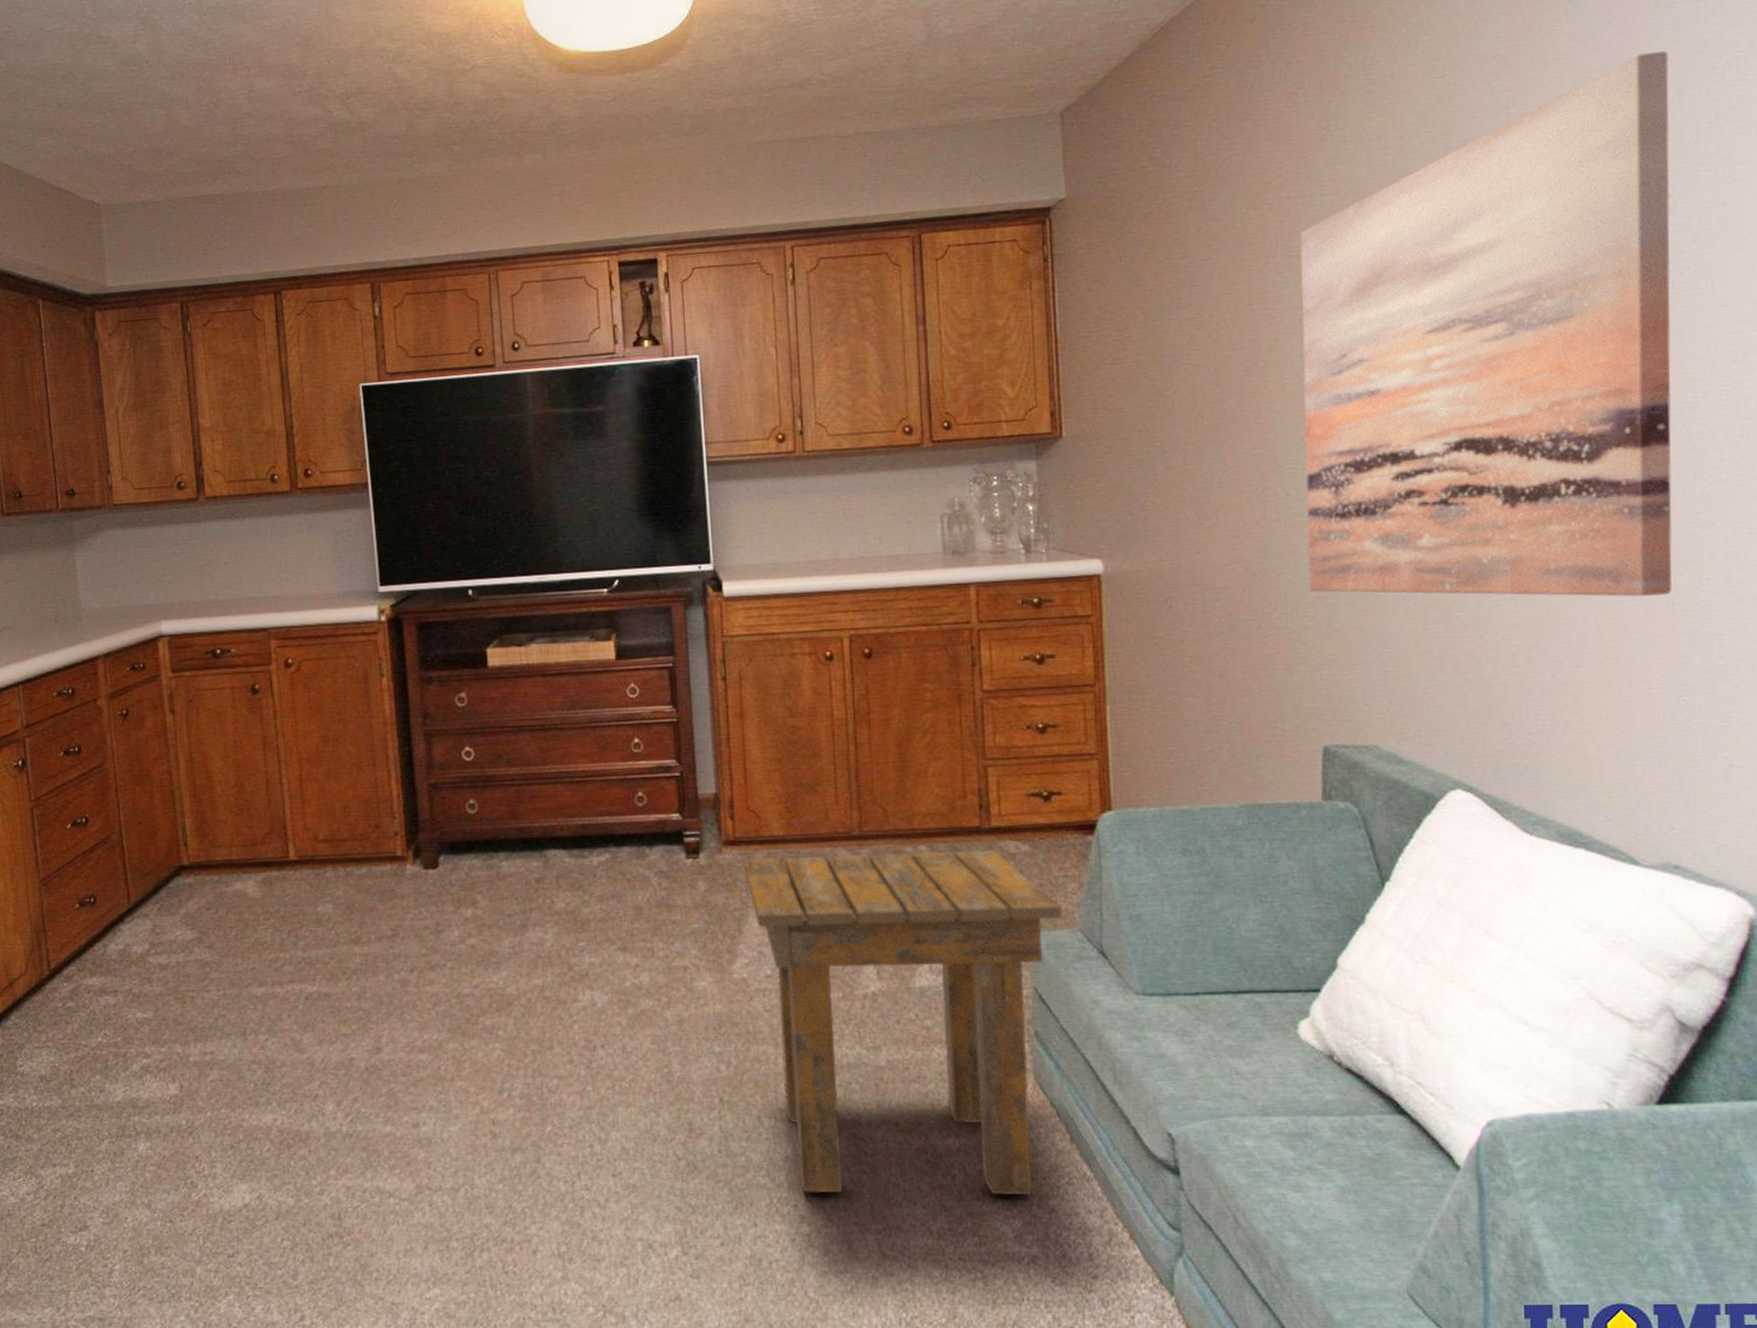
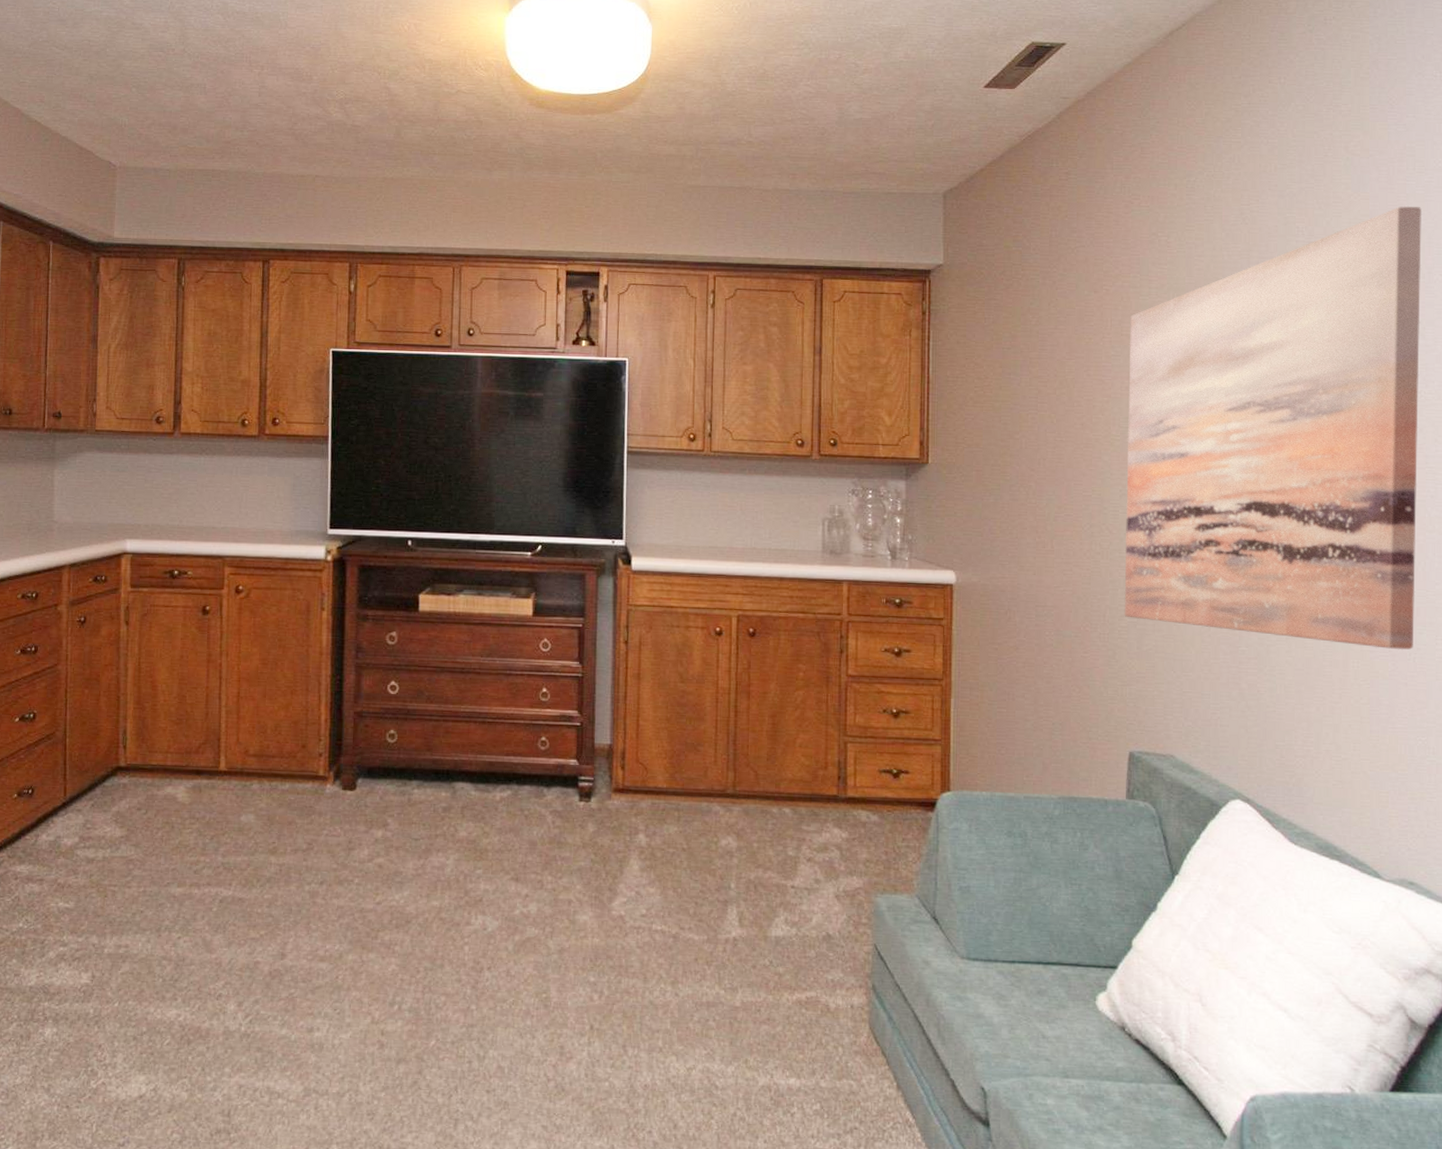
side table: present [743,850,1063,1196] -> none [629,806,903,1136]

